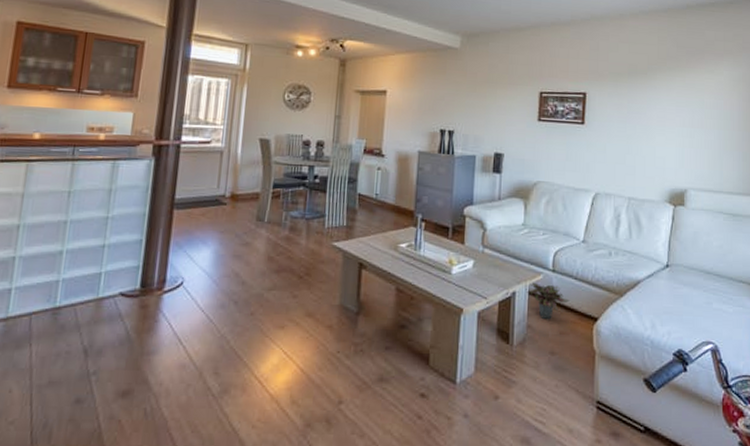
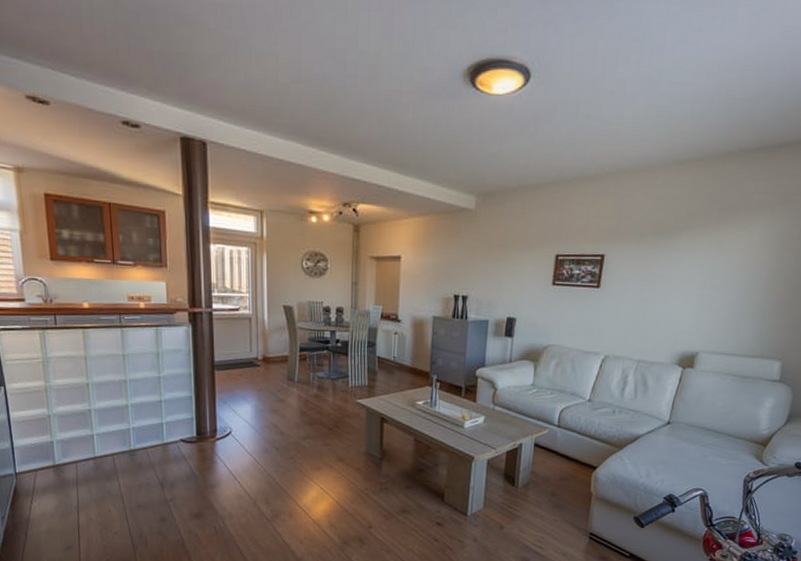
potted plant: present [526,282,570,320] -> none [532,436,572,468]

